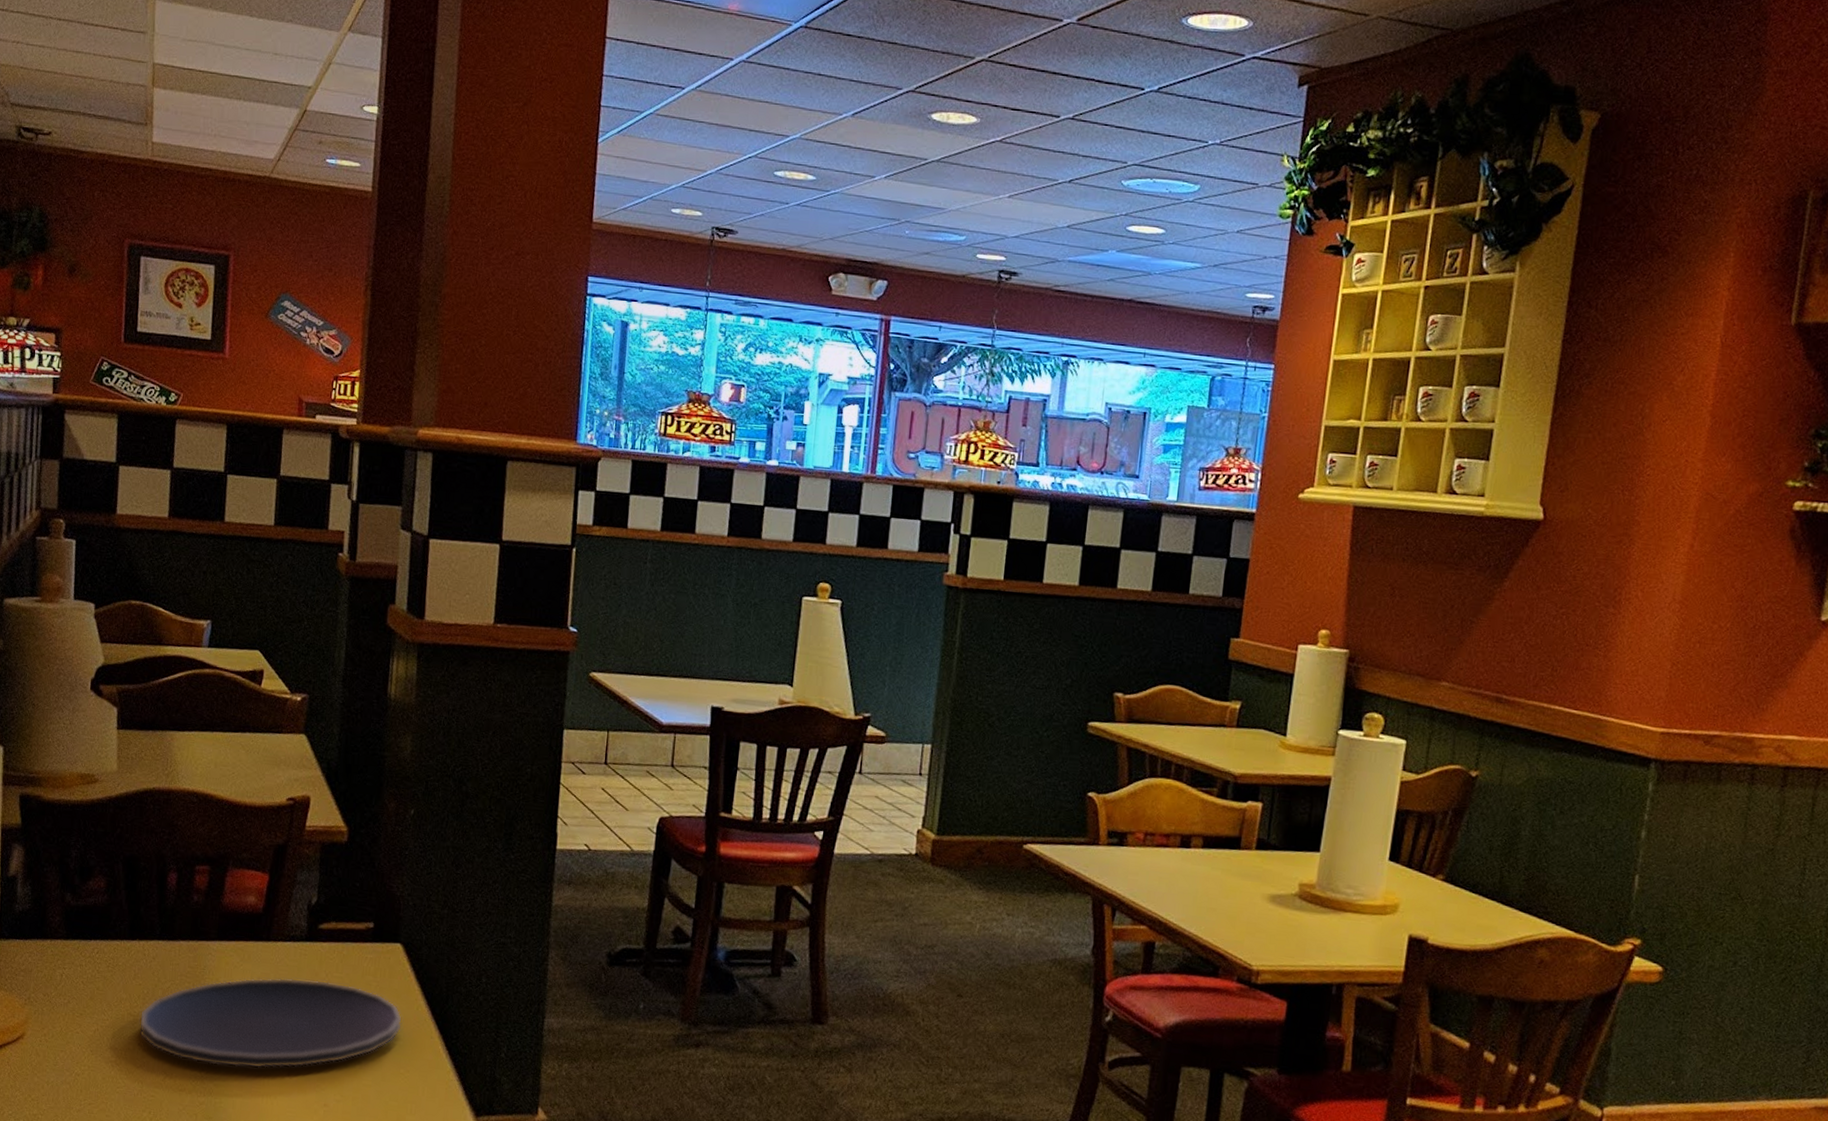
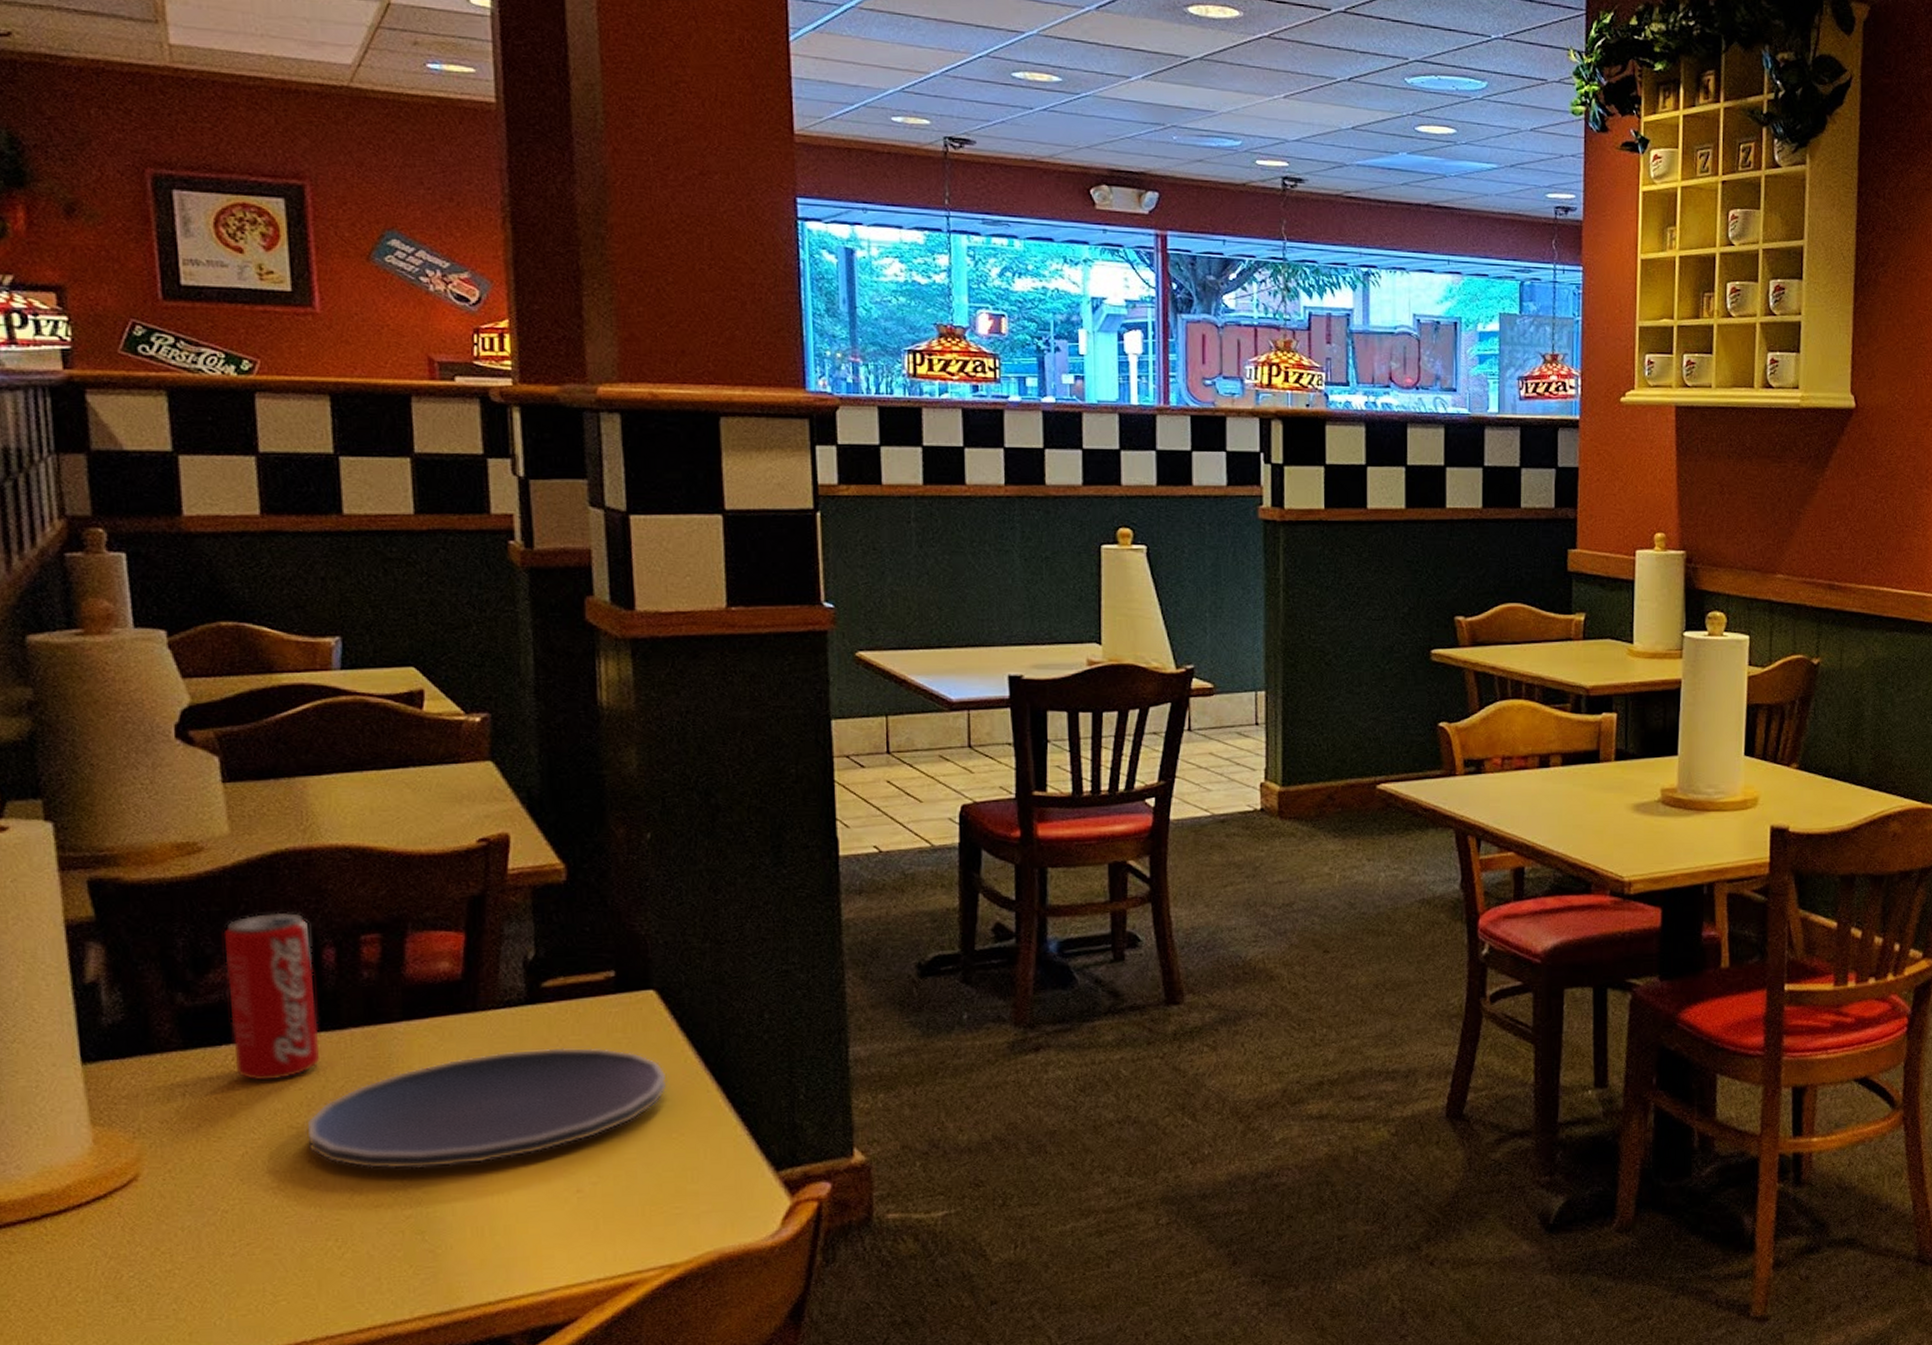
beverage can: none [98,838,161,974] -> present [223,912,321,1081]

